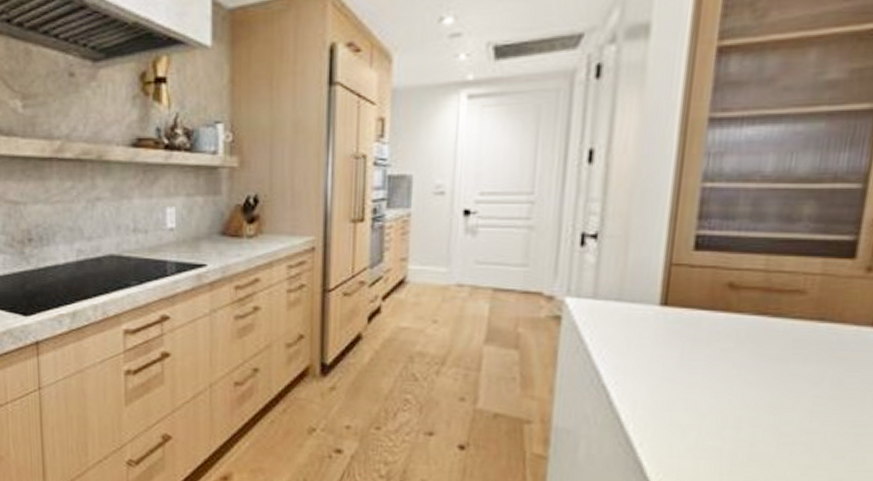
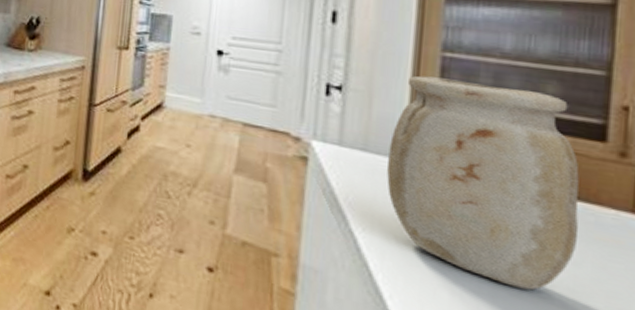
vase: none [640,211,827,416] -> present [387,75,580,291]

